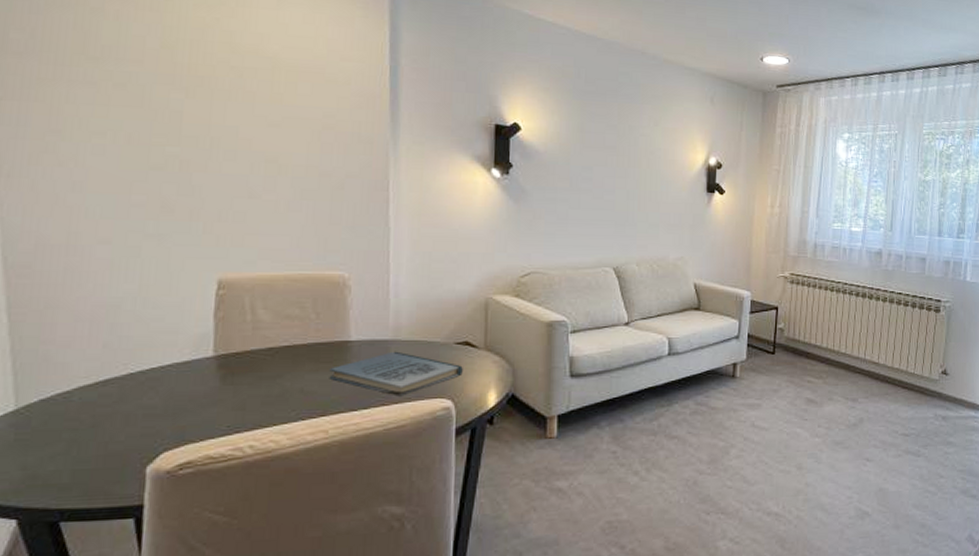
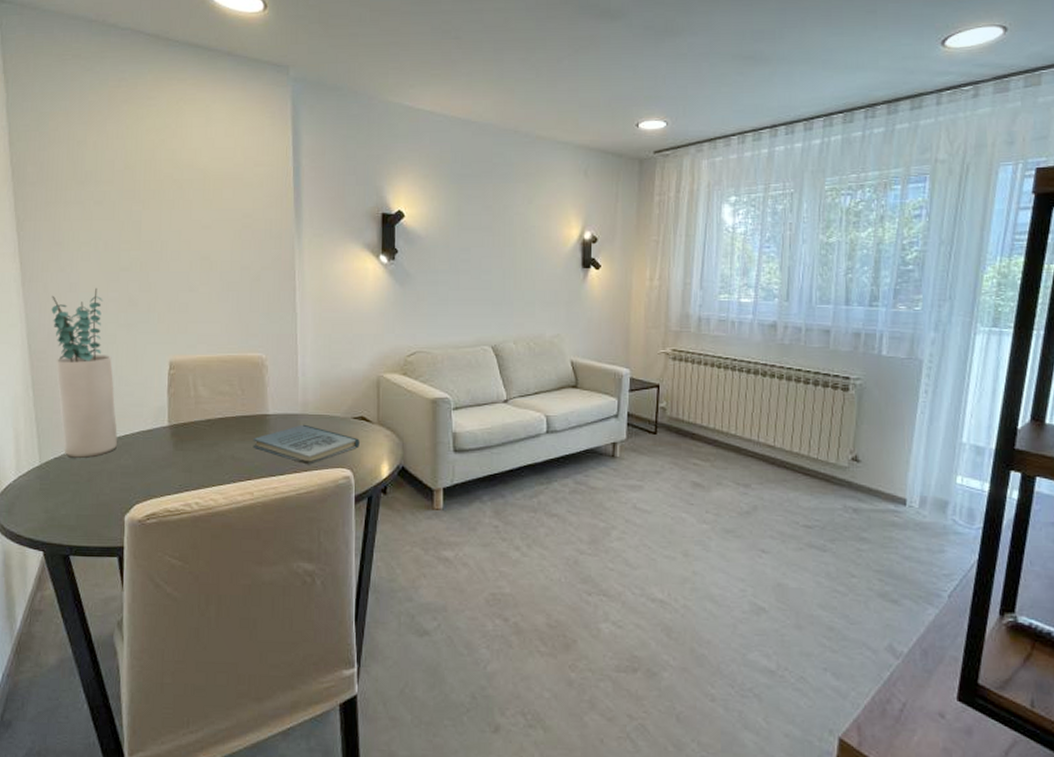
vase: none [41,188,140,399] -> present [51,287,118,458]

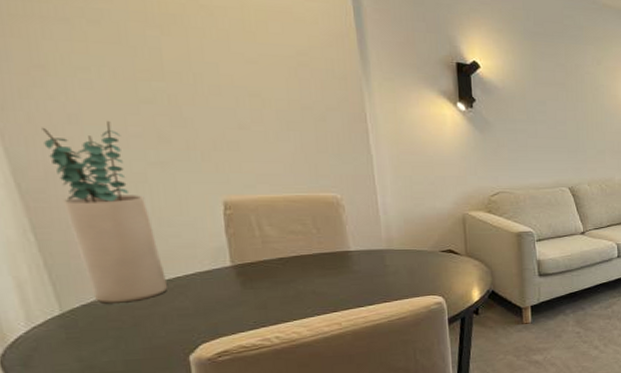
book: present [253,424,360,465] -> none [335,258,449,295]

